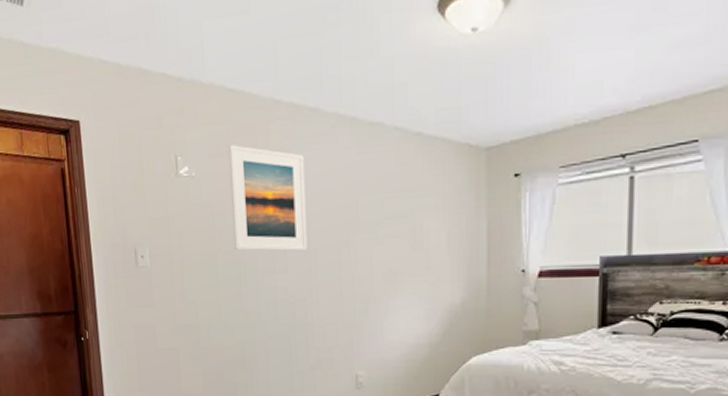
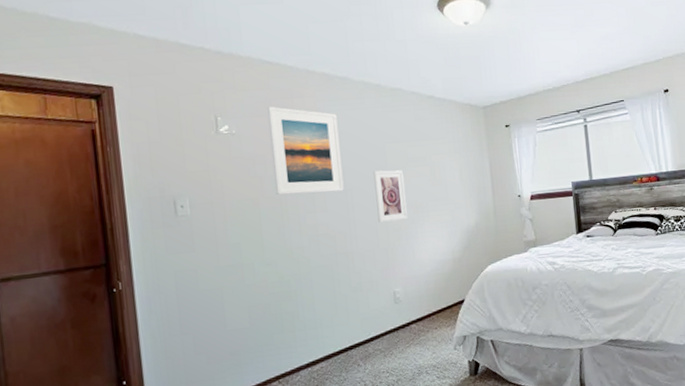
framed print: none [342,227,378,291] -> present [373,170,407,223]

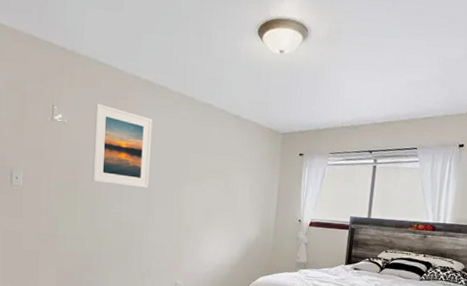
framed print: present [373,170,407,223] -> none [173,175,201,223]

